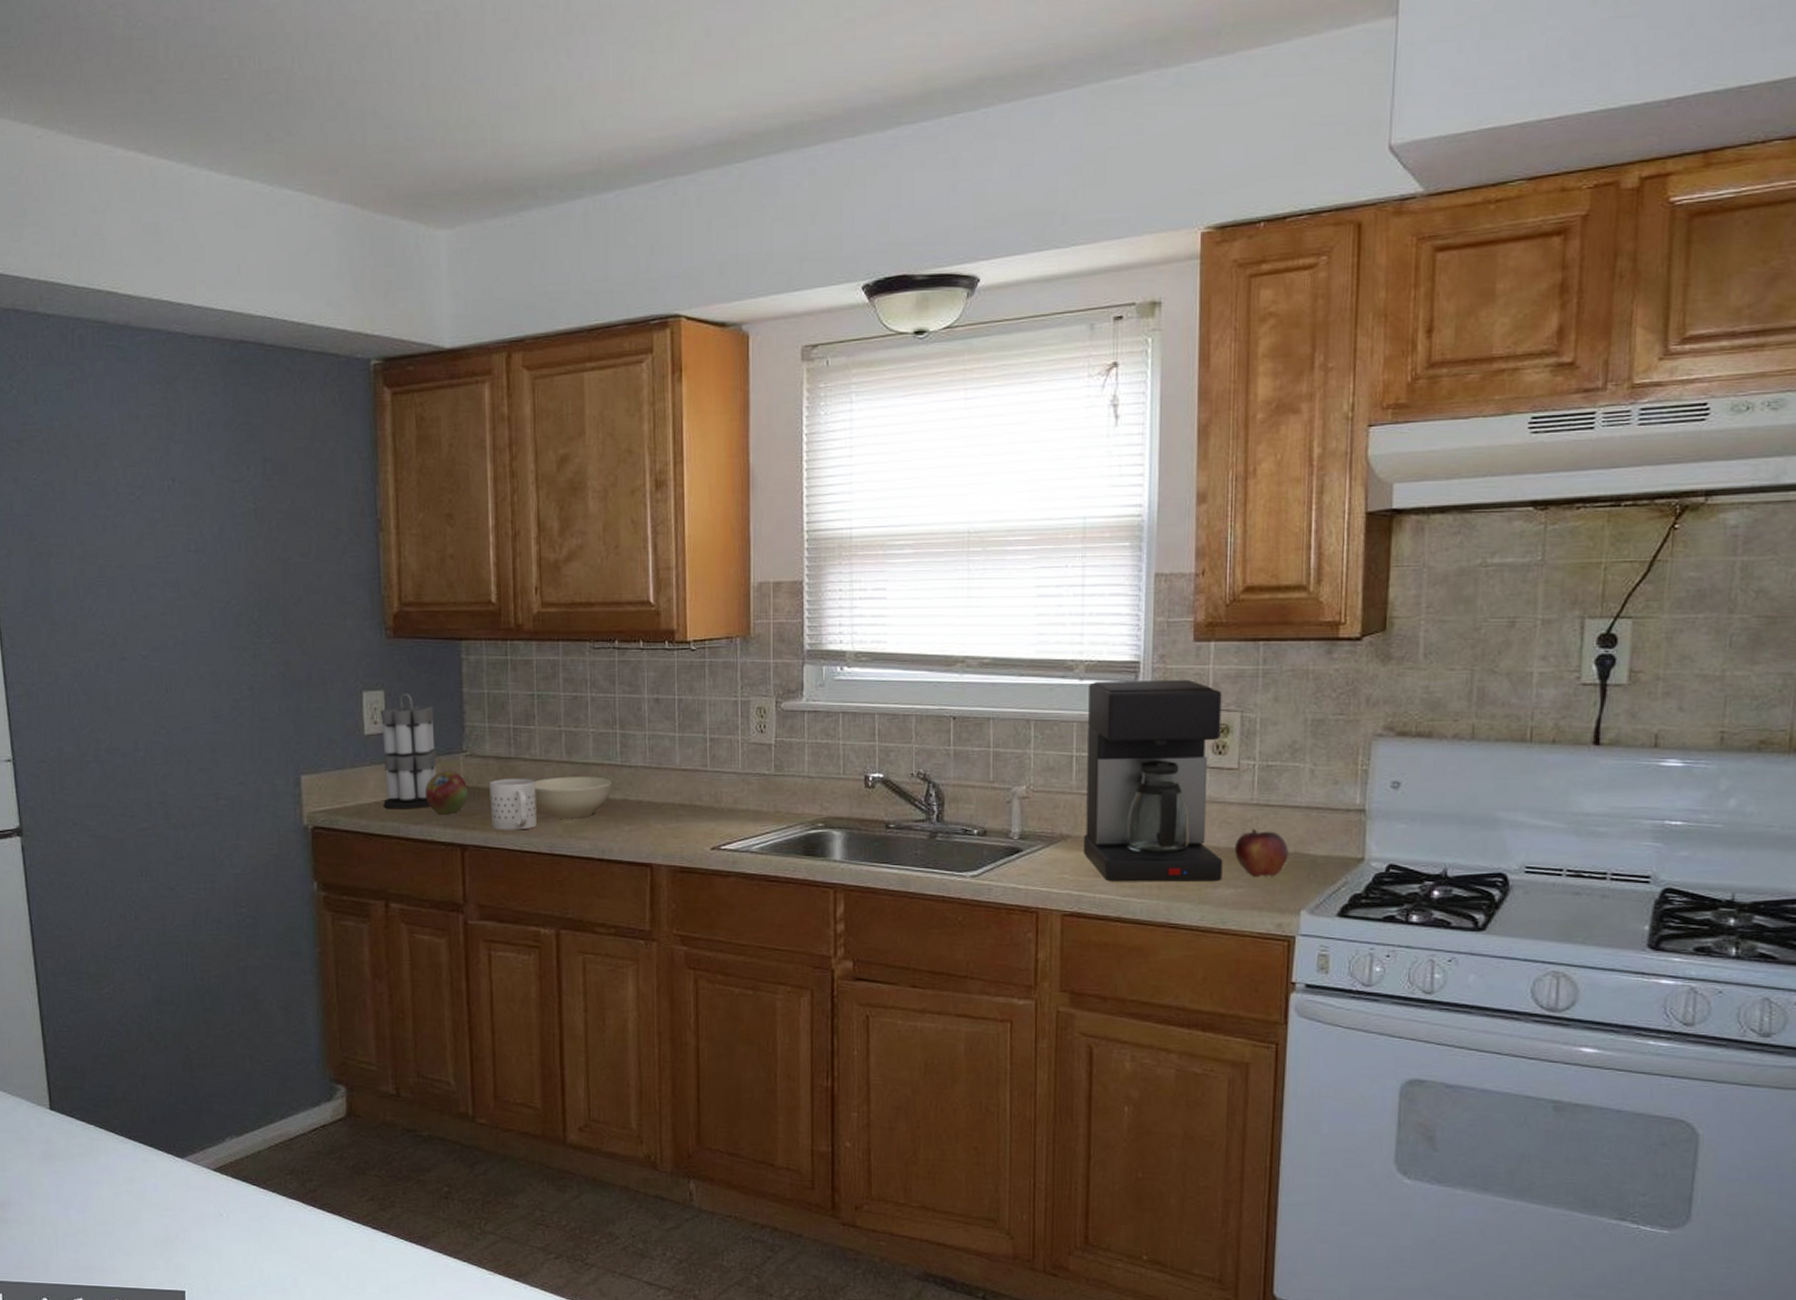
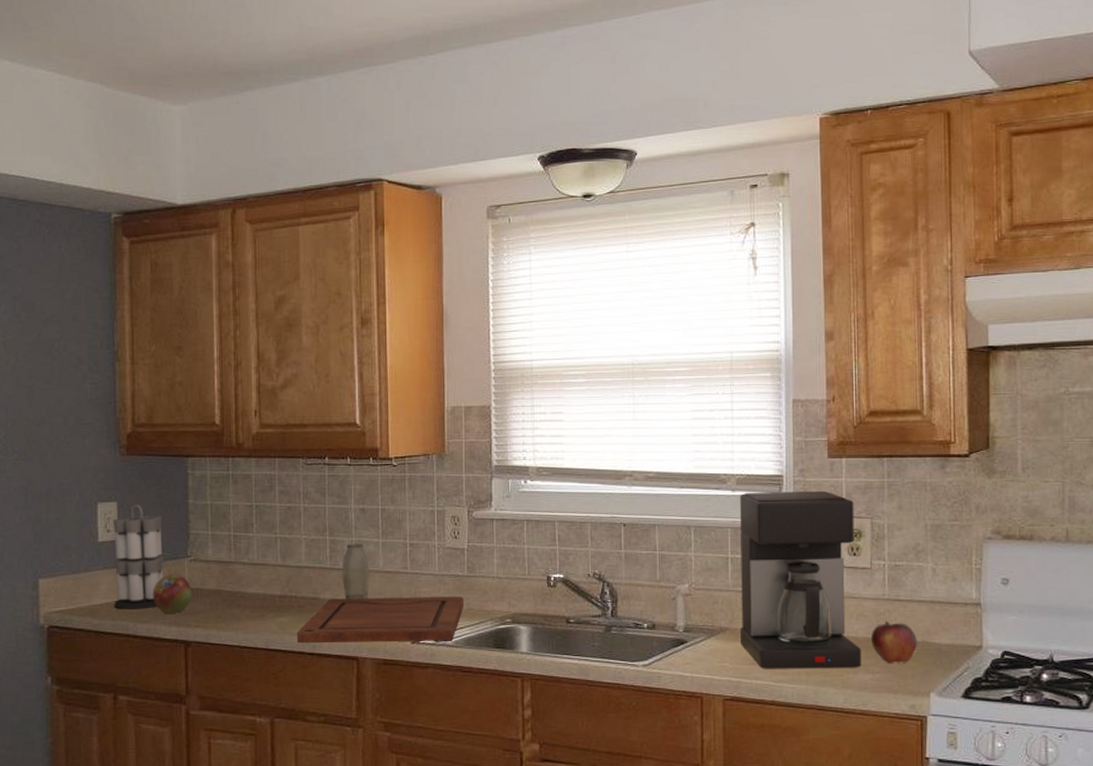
mug: present [488,778,538,832] -> none [210,580,255,629]
bowl: present [535,776,612,819] -> none [252,579,322,617]
cutting board: none [583,798,771,849] -> present [296,597,465,644]
vase: none [634,738,665,800] -> present [342,544,370,599]

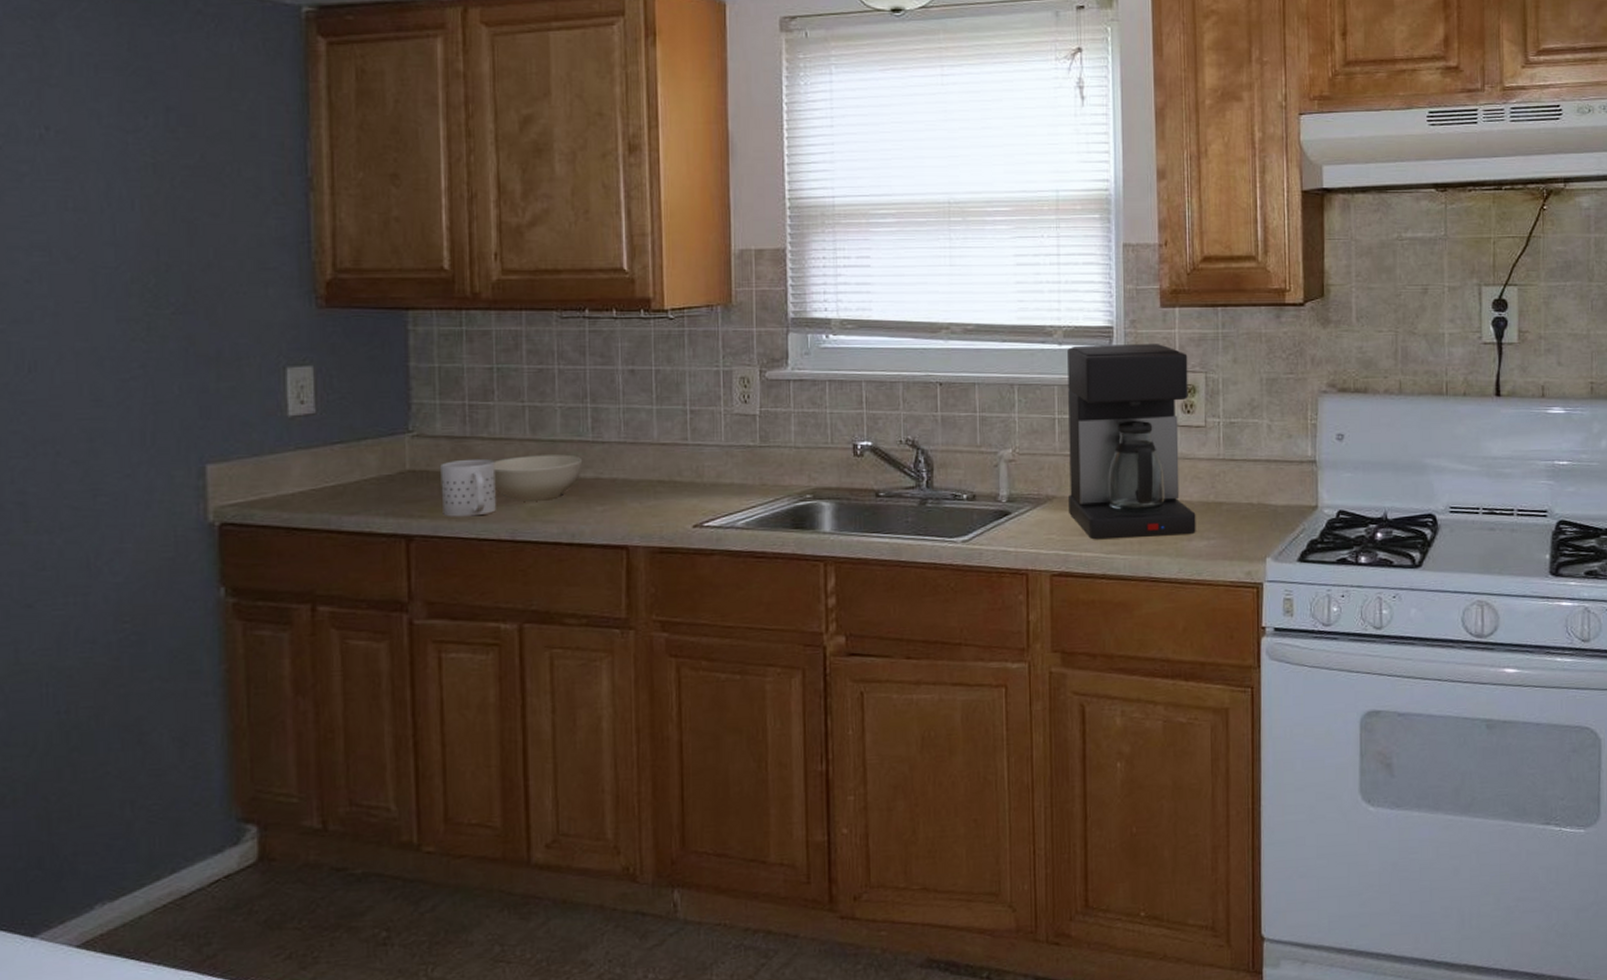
spice rack: present [112,504,164,609] -> none [307,368,377,499]
fruit: present [153,574,192,614] -> none [363,453,416,503]
mug: none [210,580,255,629] -> present [439,458,497,518]
bowl: none [252,579,322,617] -> present [494,454,583,502]
cutting board: present [296,597,465,644] -> none [550,470,757,533]
vase: present [342,544,370,599] -> none [607,412,642,478]
fruit: present [870,620,917,664] -> none [1205,482,1253,529]

